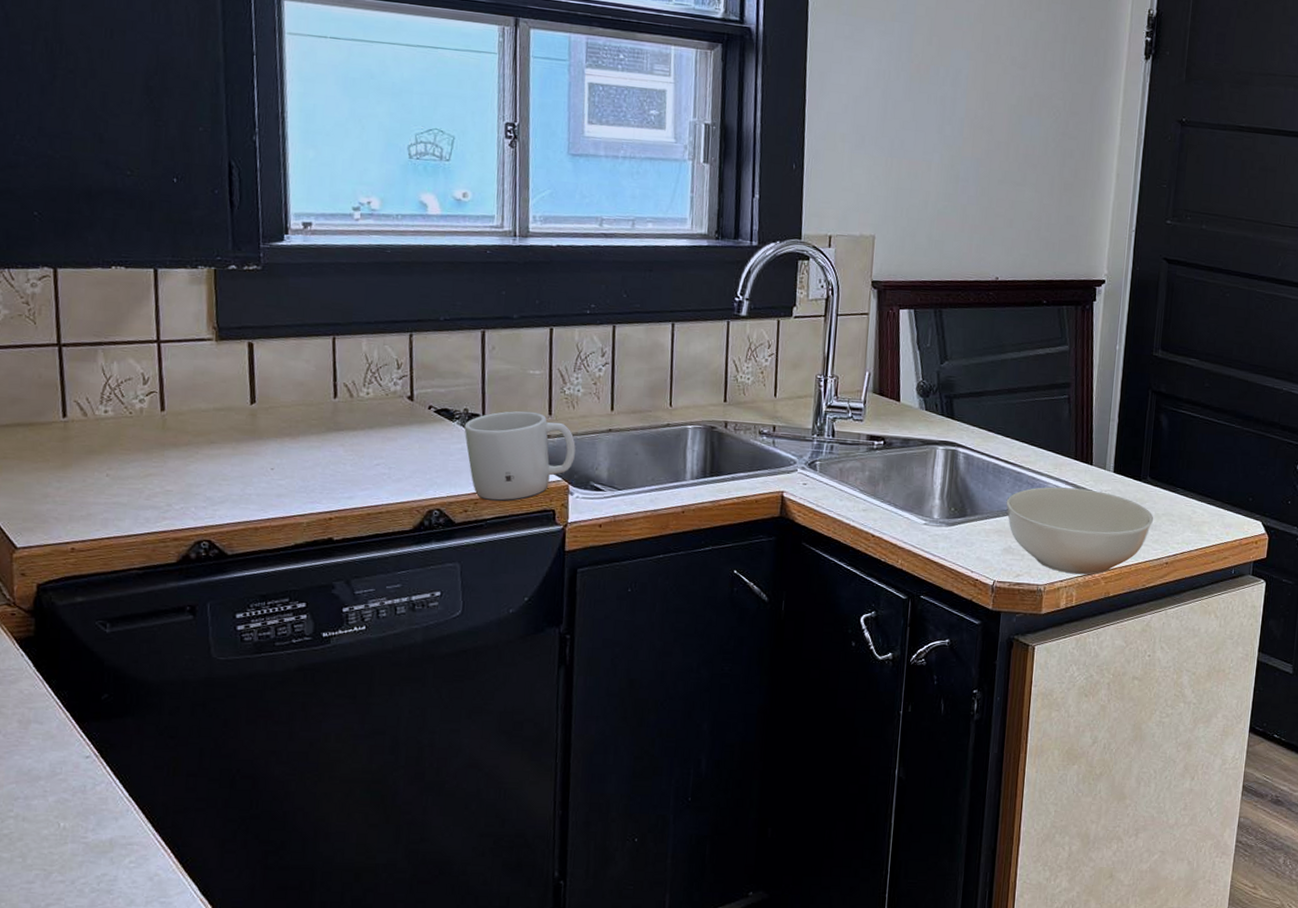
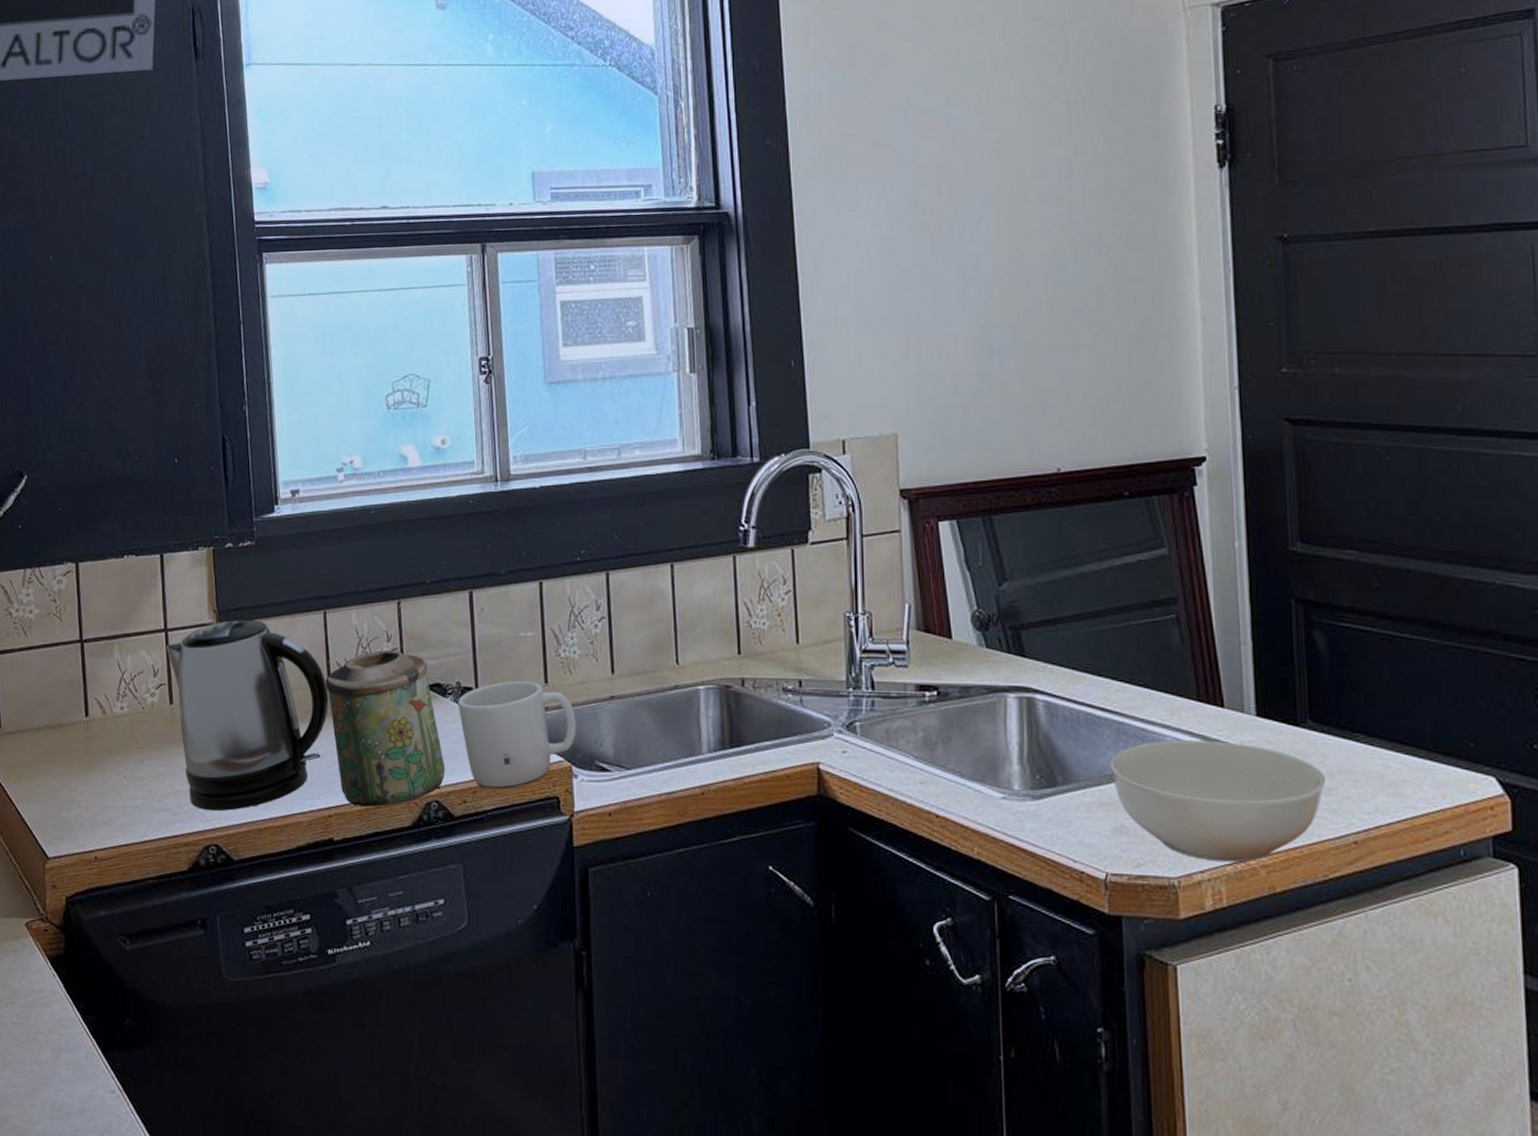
kettle: none [157,337,335,511] -> present [165,619,329,812]
canister: none [331,376,449,513] -> present [325,650,446,808]

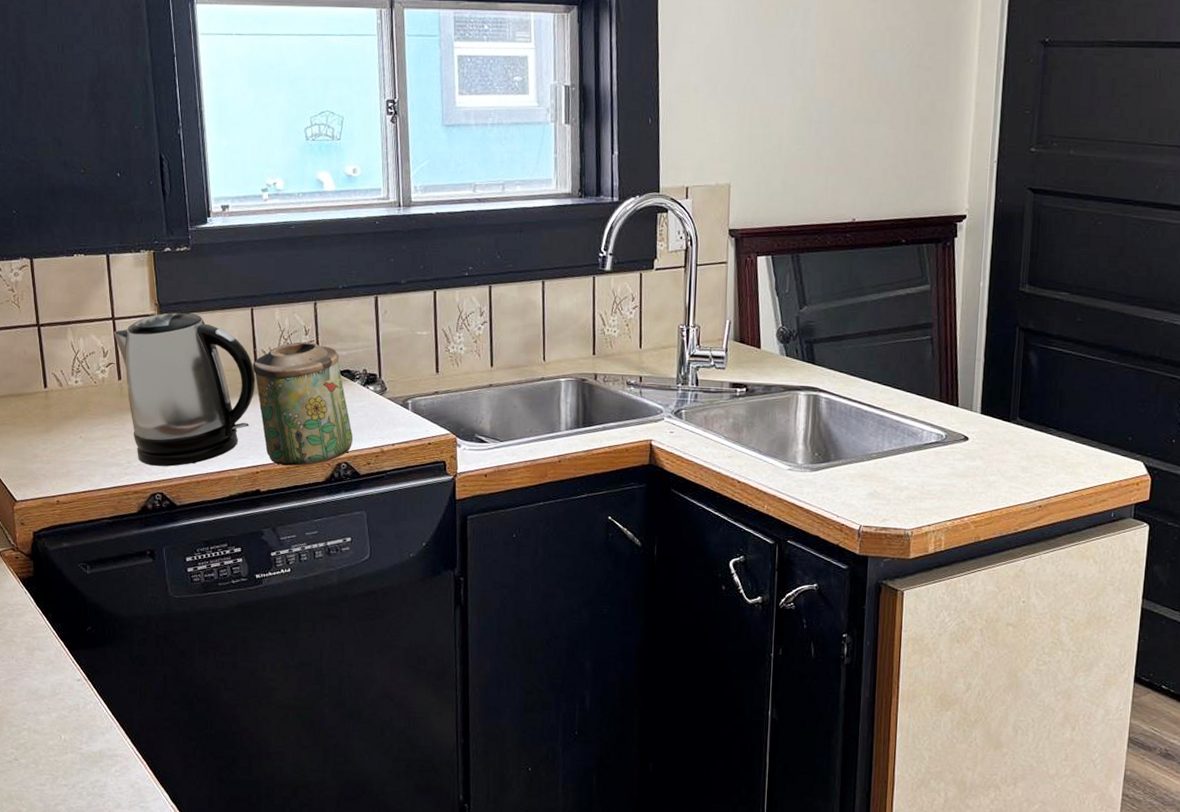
mug: present [457,680,576,790] -> none [364,369,461,455]
bowl: present [1109,740,1327,863] -> none [870,430,1025,519]

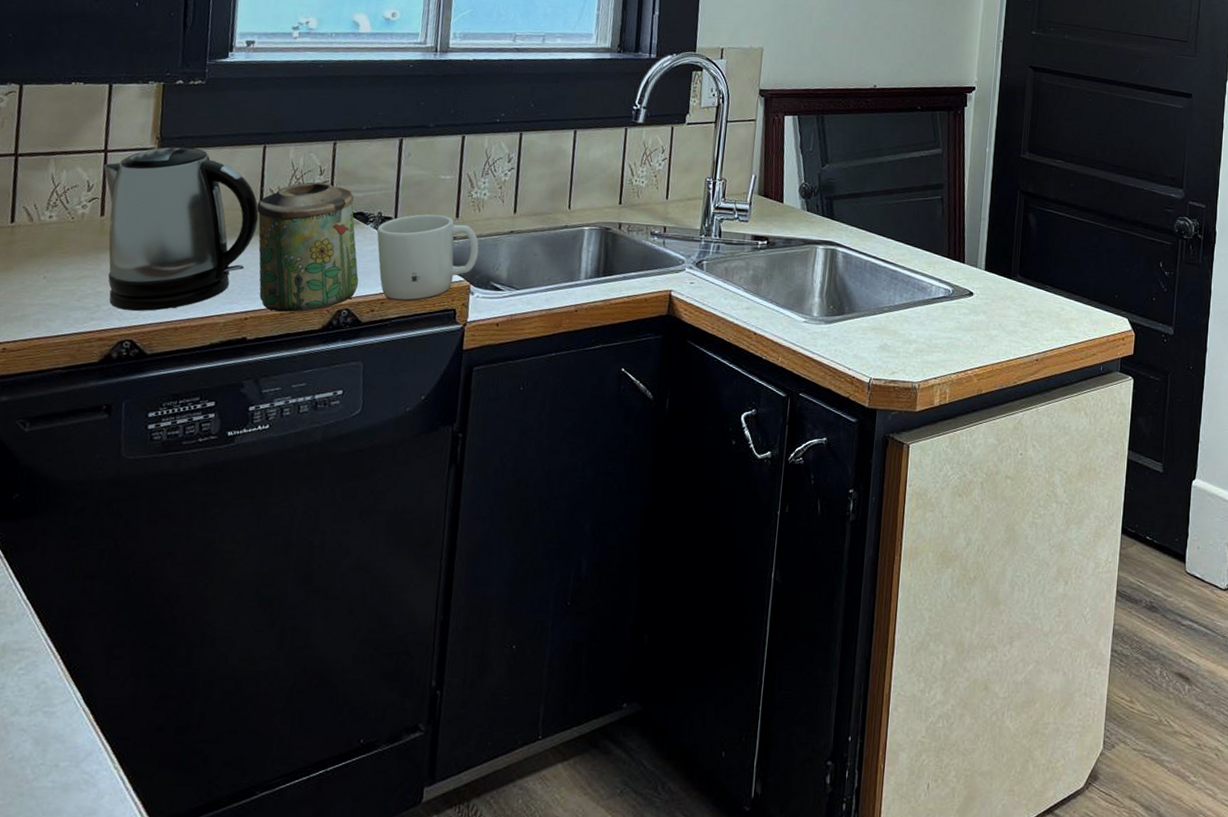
mug: none [364,369,461,455] -> present [376,213,479,302]

